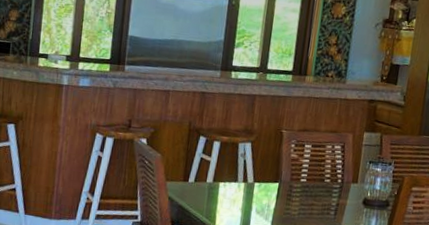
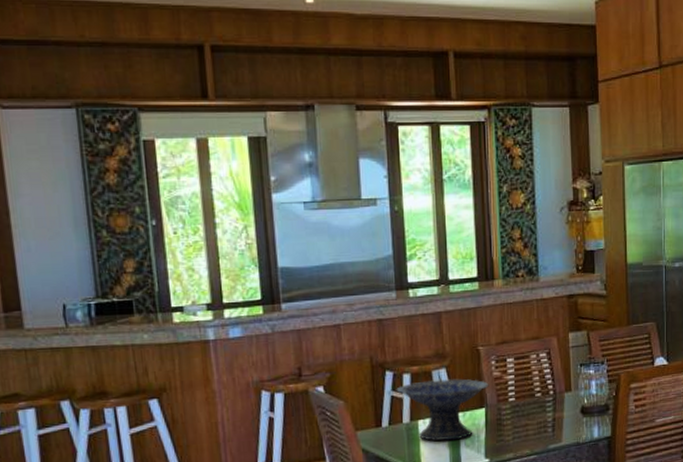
decorative bowl: none [206,150,286,206] -> present [396,378,489,441]

